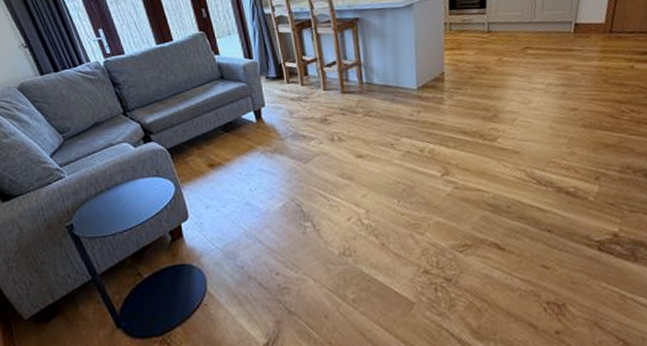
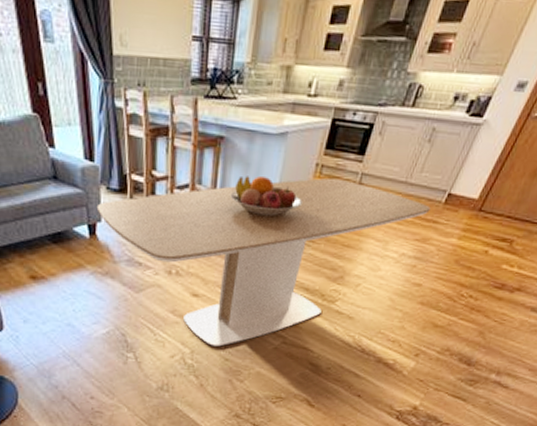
dining table: none [259,31,562,203] -> present [96,177,431,347]
fruit bowl: none [374,42,440,76] -> present [230,176,302,216]

